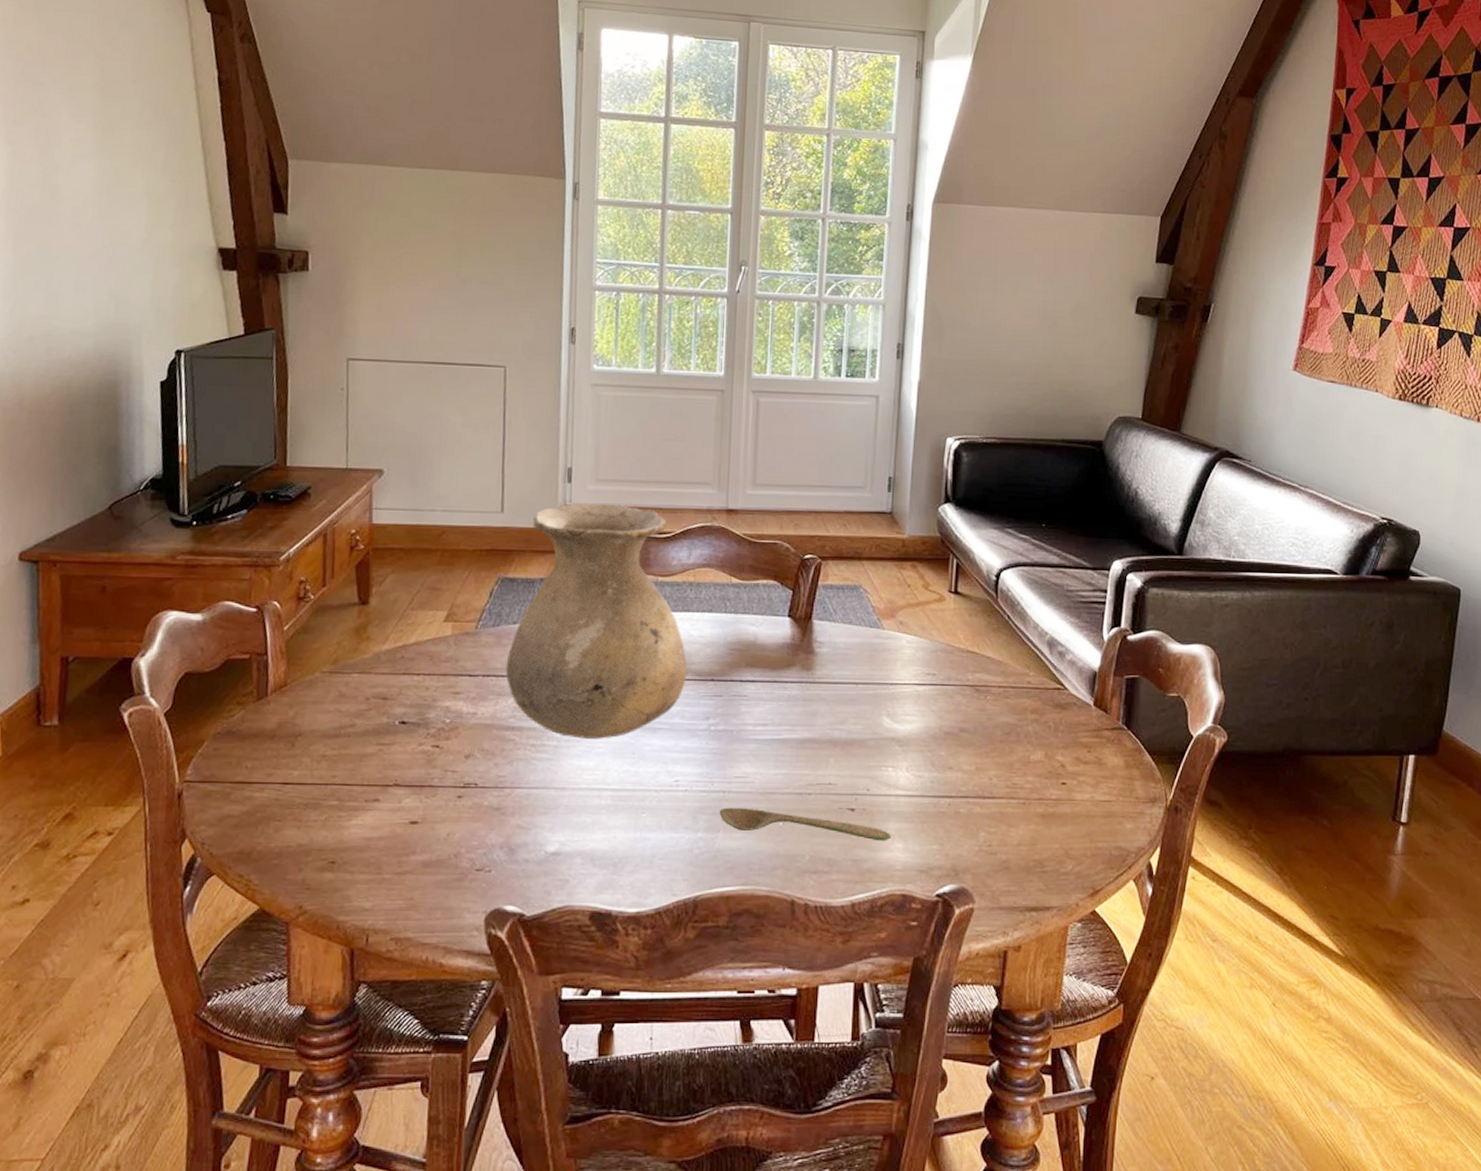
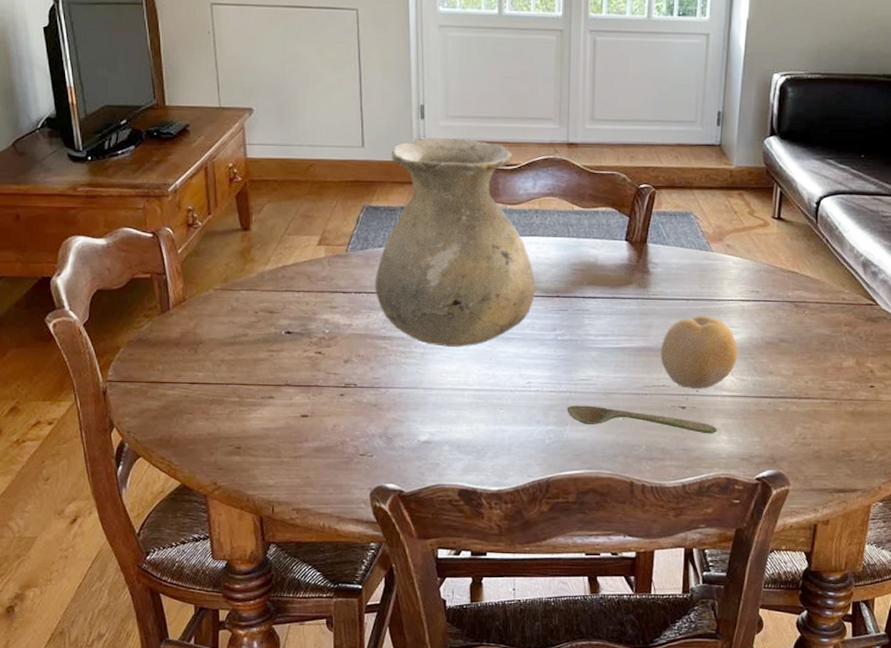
fruit: none [826,702,914,787] -> present [660,316,738,389]

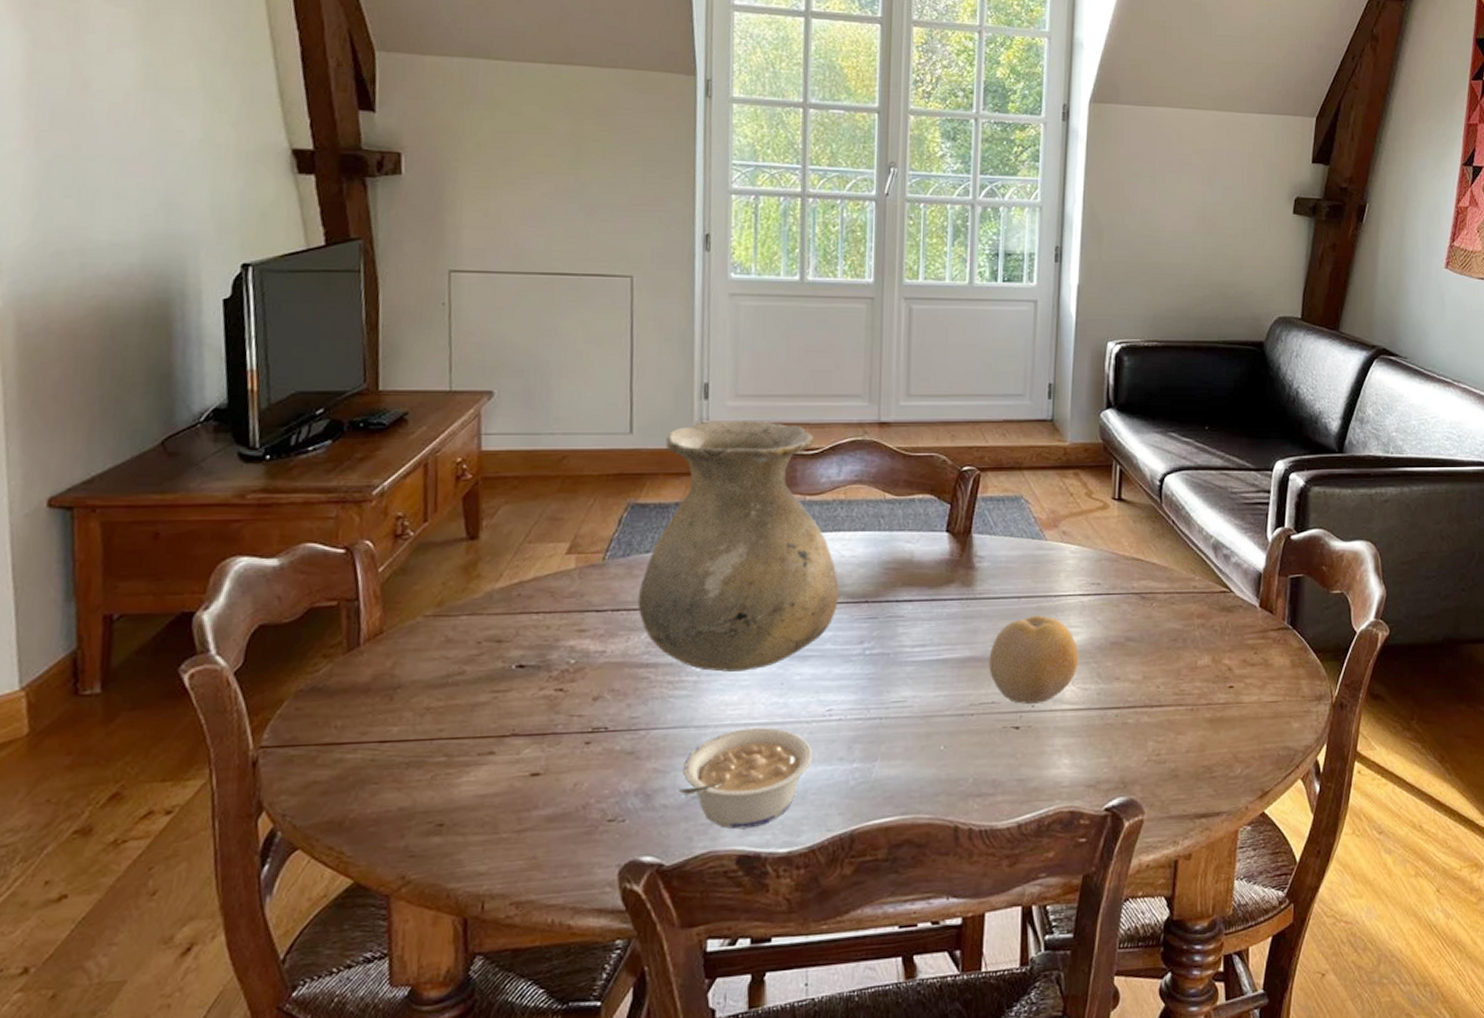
legume: none [413,393,517,470] -> present [679,727,813,830]
spoon: present [566,405,717,434] -> none [876,733,1057,759]

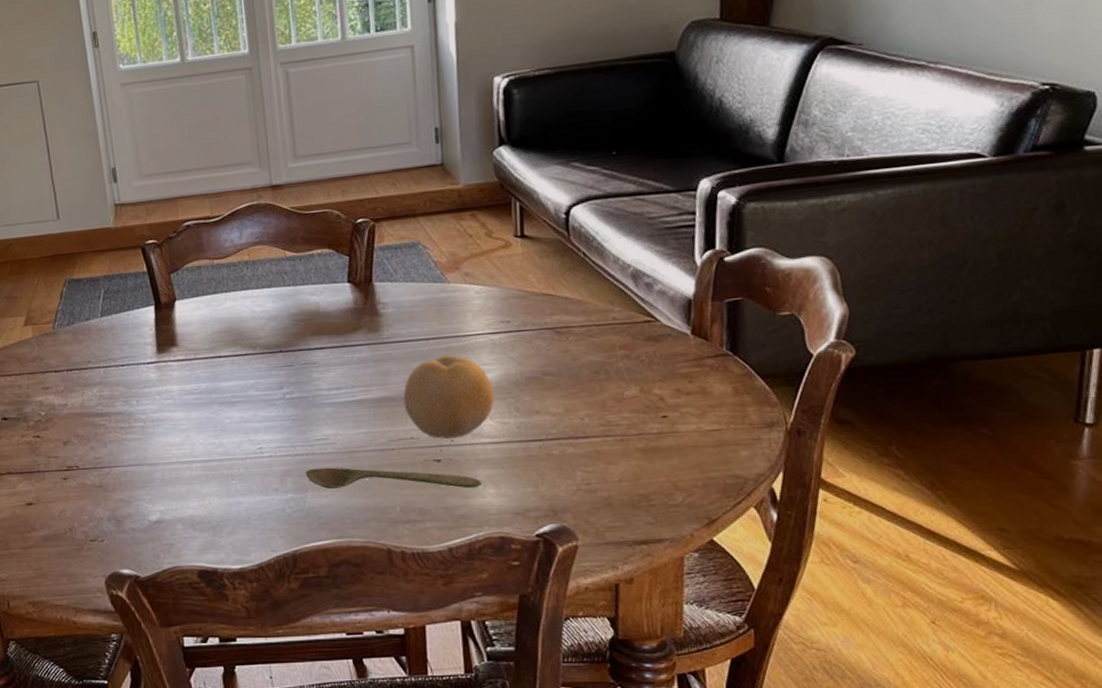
vase: present [637,421,840,672] -> none [85,196,256,418]
legume: present [679,727,813,830] -> none [143,464,252,549]
spoon: none [876,733,1057,759] -> present [305,467,481,489]

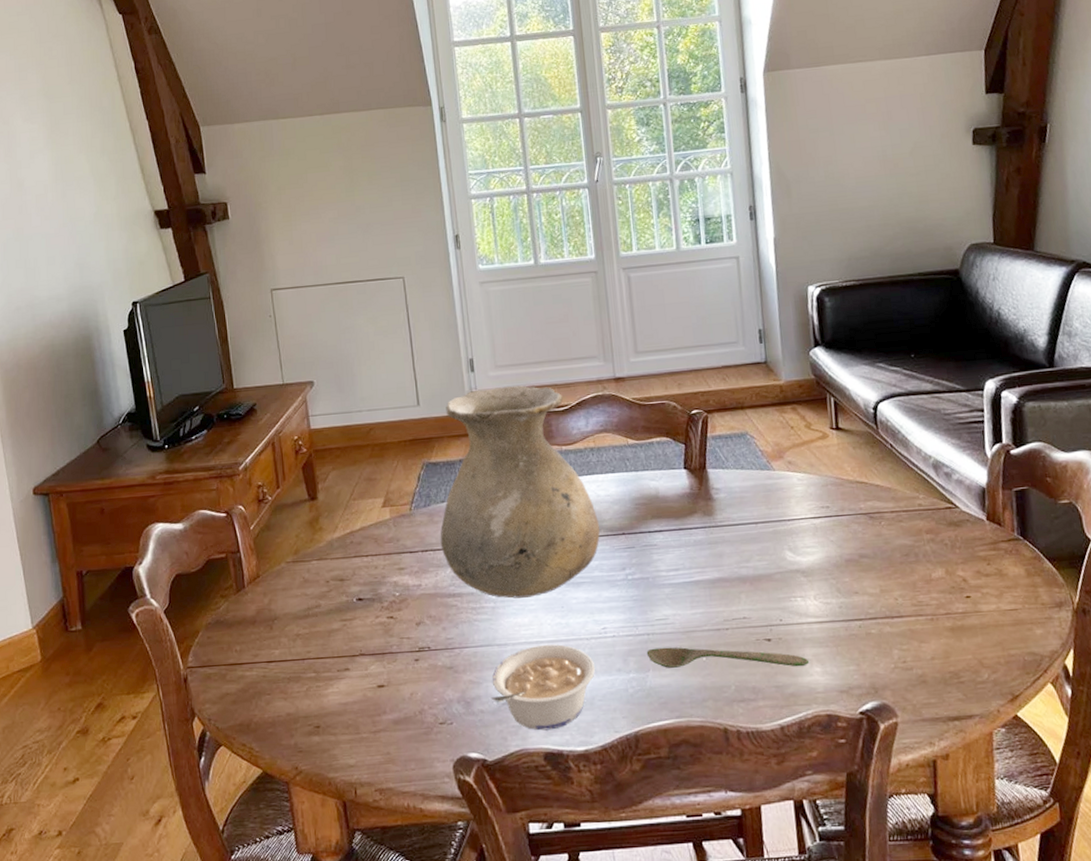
vase: none [85,196,256,418] -> present [440,385,600,599]
legume: none [143,464,252,549] -> present [492,644,596,731]
fruit: present [403,355,495,439] -> none [735,538,818,619]

